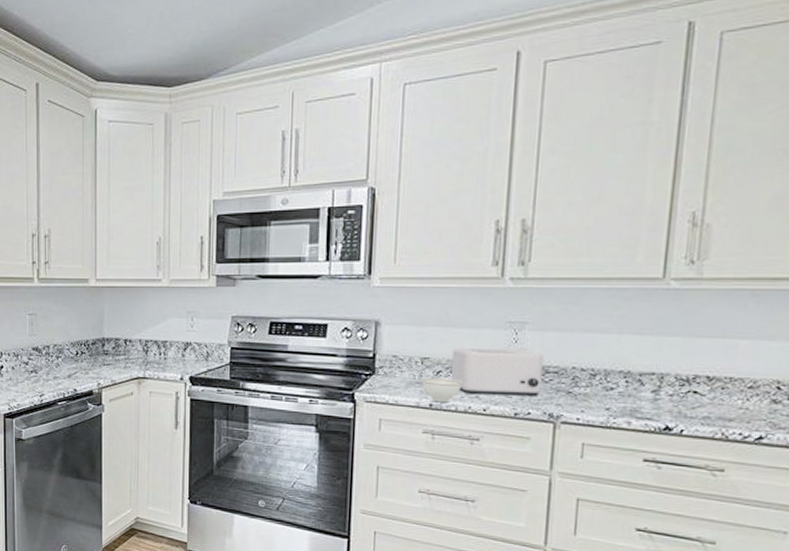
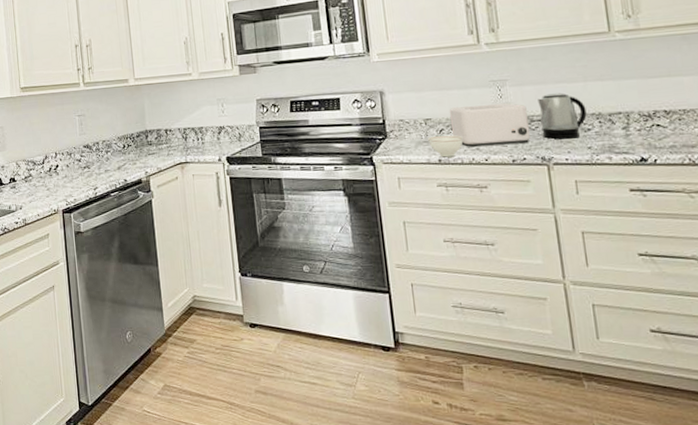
kettle: none [555,343,614,397] -> present [538,93,587,139]

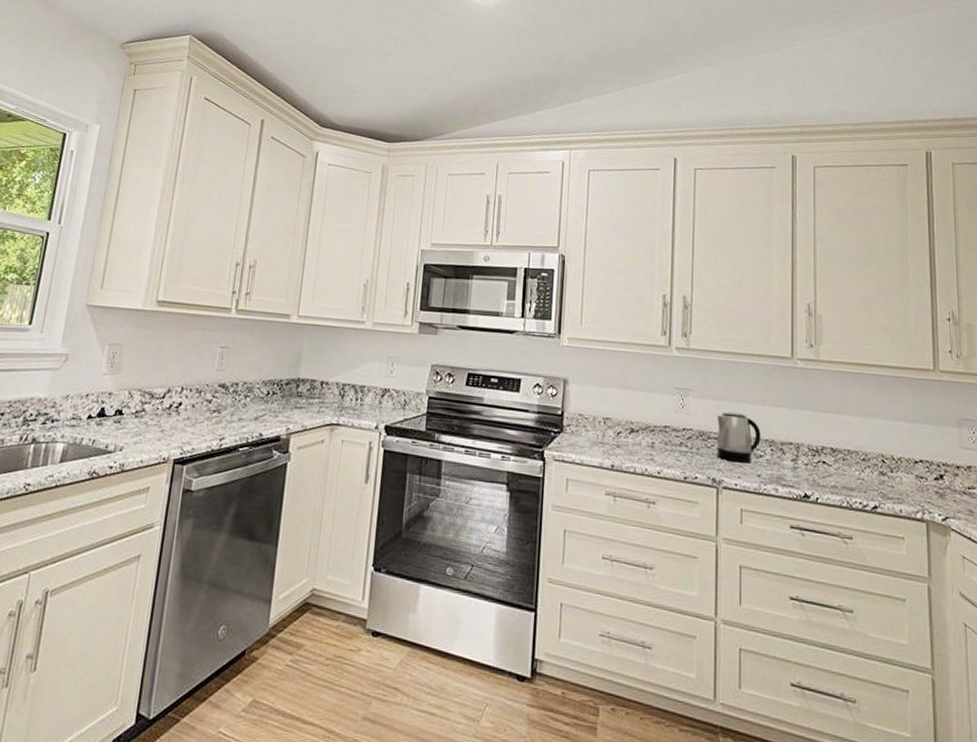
bowl: present [427,134,464,158] -> none [603,437,641,464]
toaster: present [449,103,530,148] -> none [629,410,705,462]

